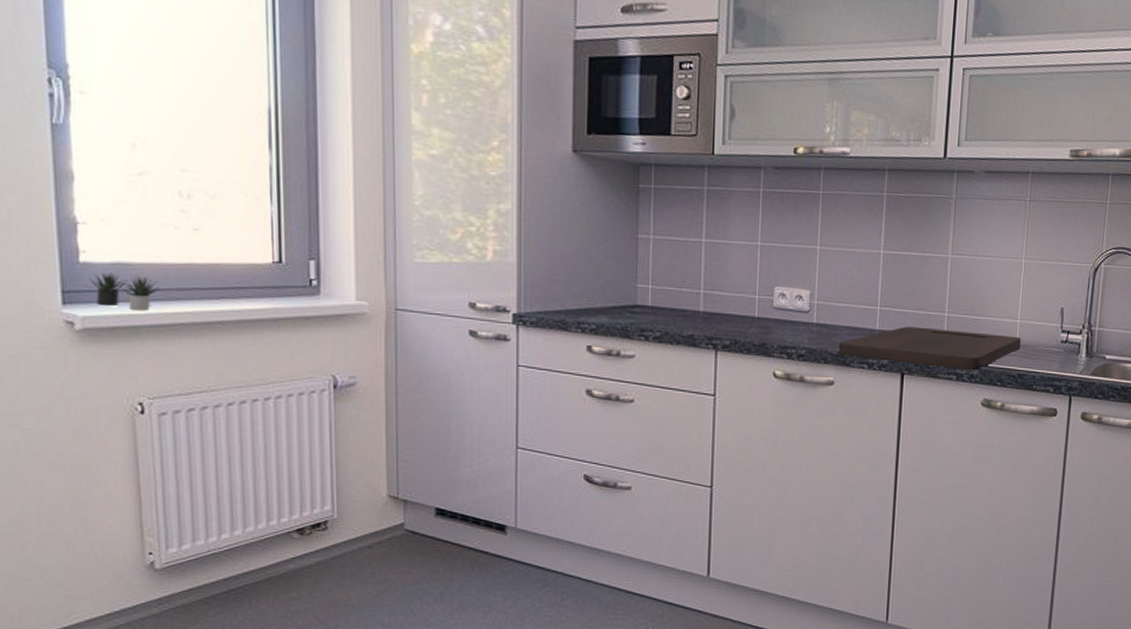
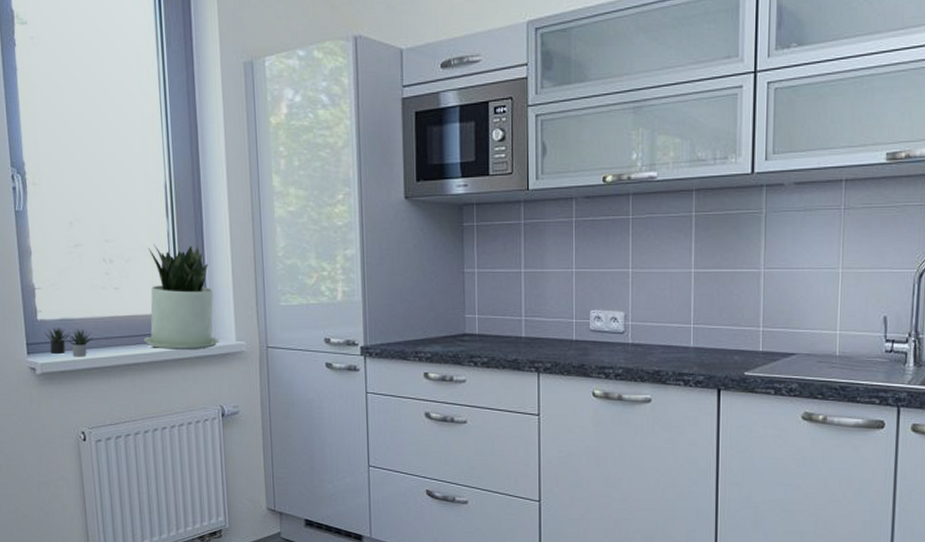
planter: none [231,178,333,310] -> present [143,243,218,351]
cutting board: present [838,326,1022,371] -> none [654,343,842,384]

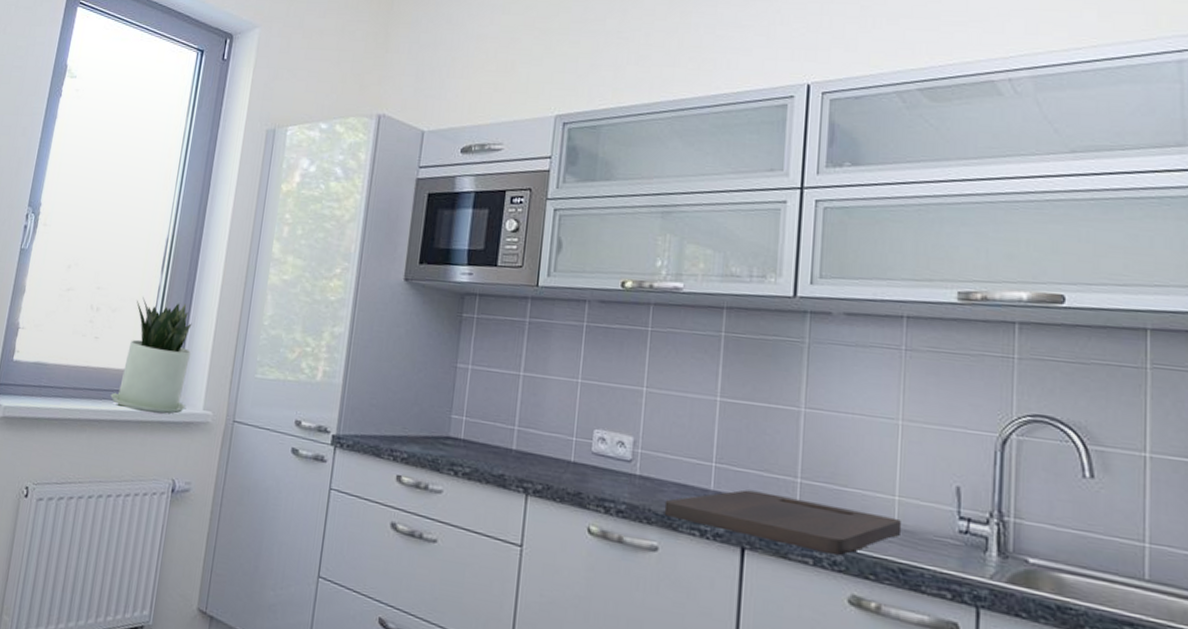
succulent plant: present [45,328,94,357] -> none [16,370,62,406]
cutting board: none [654,343,842,384] -> present [664,489,902,556]

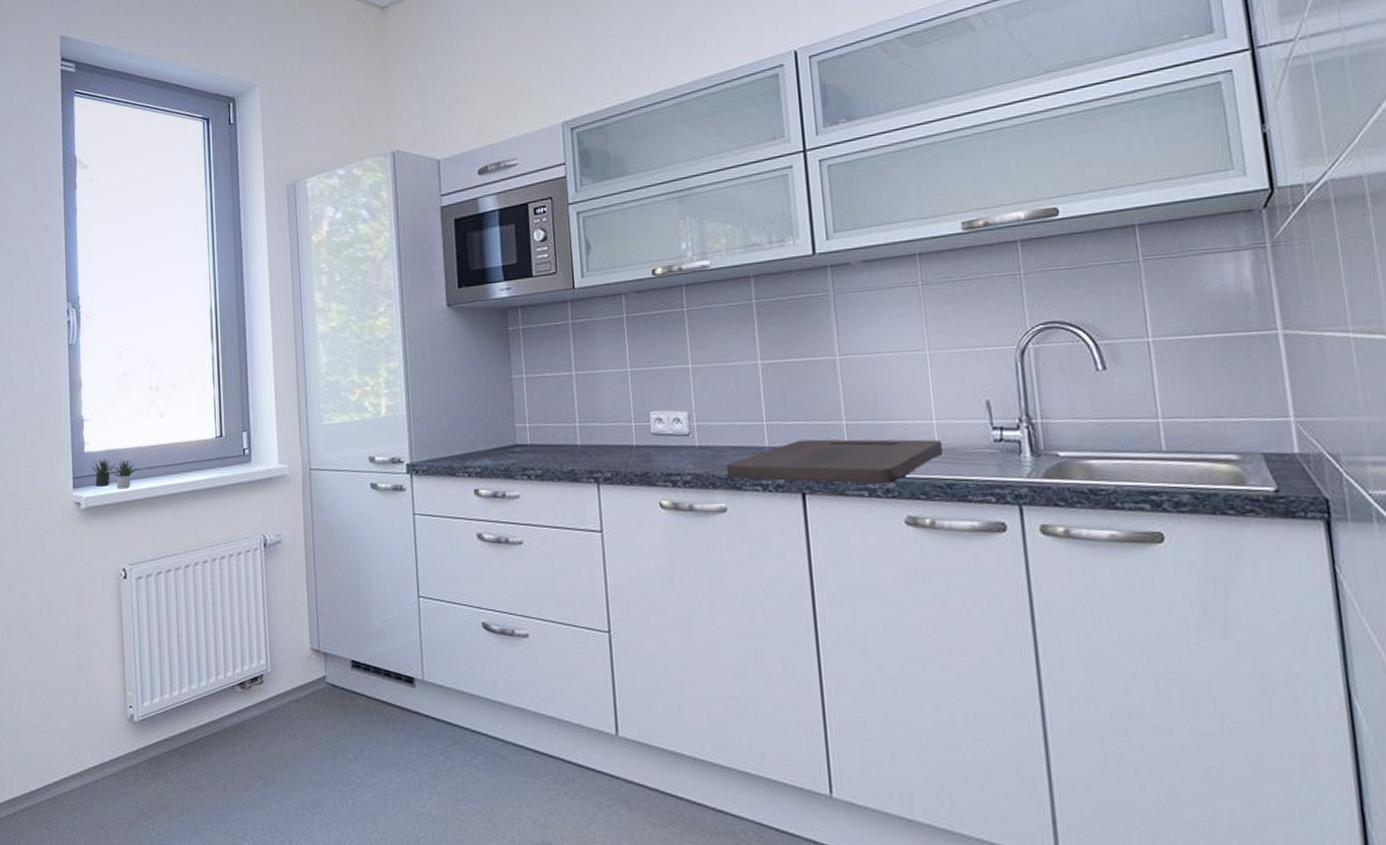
succulent plant: none [16,370,62,406] -> present [91,459,138,490]
planter: present [110,296,192,414] -> none [186,367,261,478]

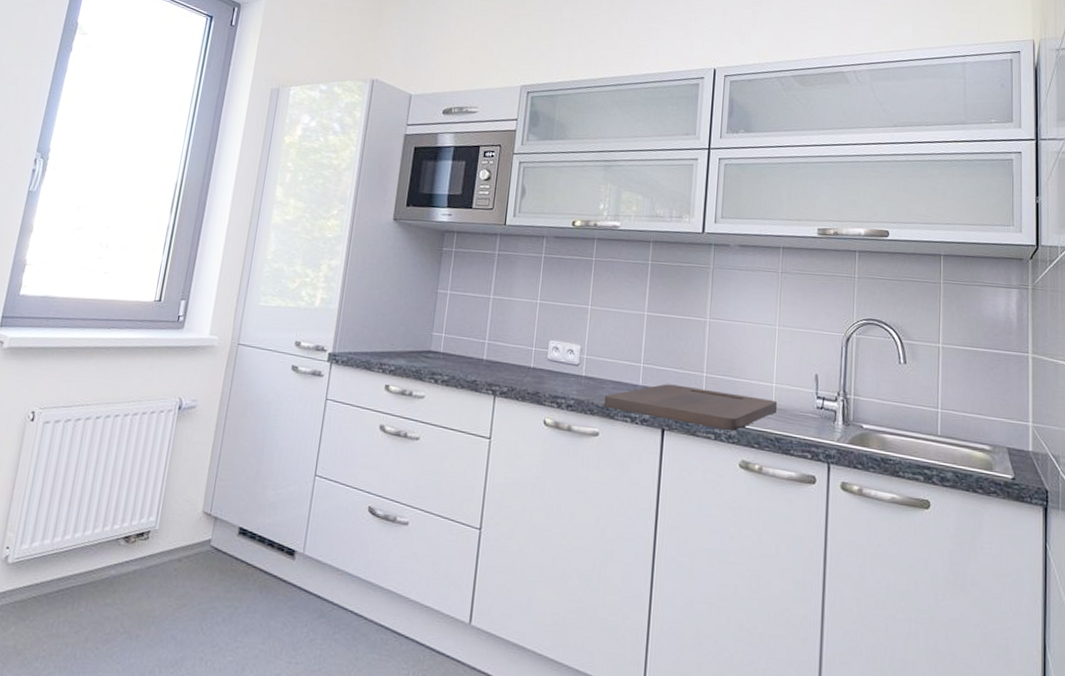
succulent plant: present [91,459,138,490] -> none [23,303,70,336]

